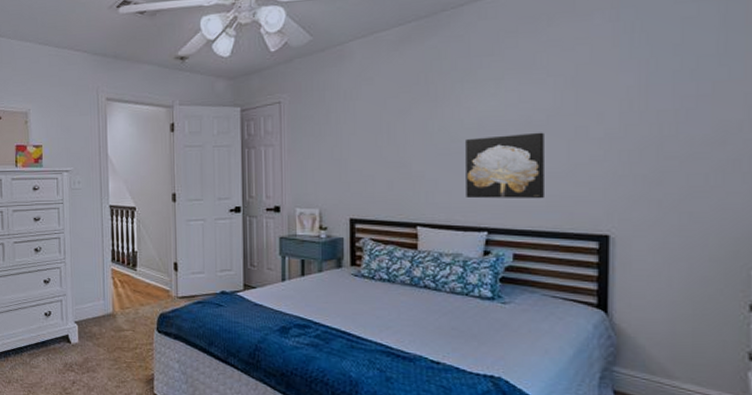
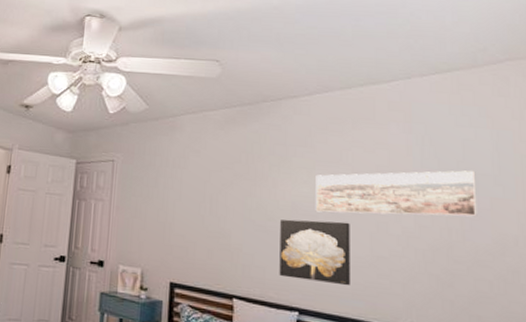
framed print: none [504,54,696,126] -> present [315,170,478,217]

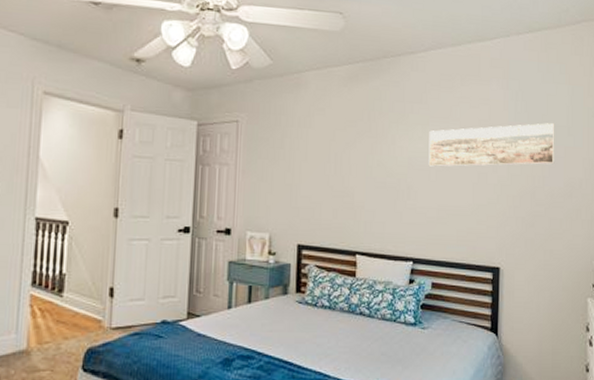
wall art: present [279,219,350,286] -> none [397,174,457,234]

